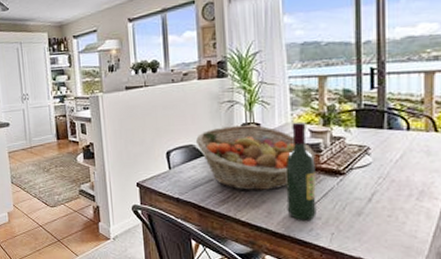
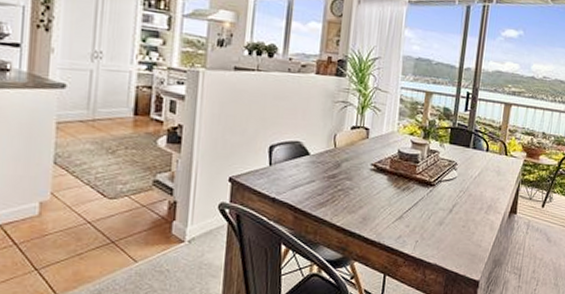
fruit basket: present [195,124,315,191] -> none [303,126,413,197]
wine bottle: present [285,121,317,220] -> none [380,131,412,228]

